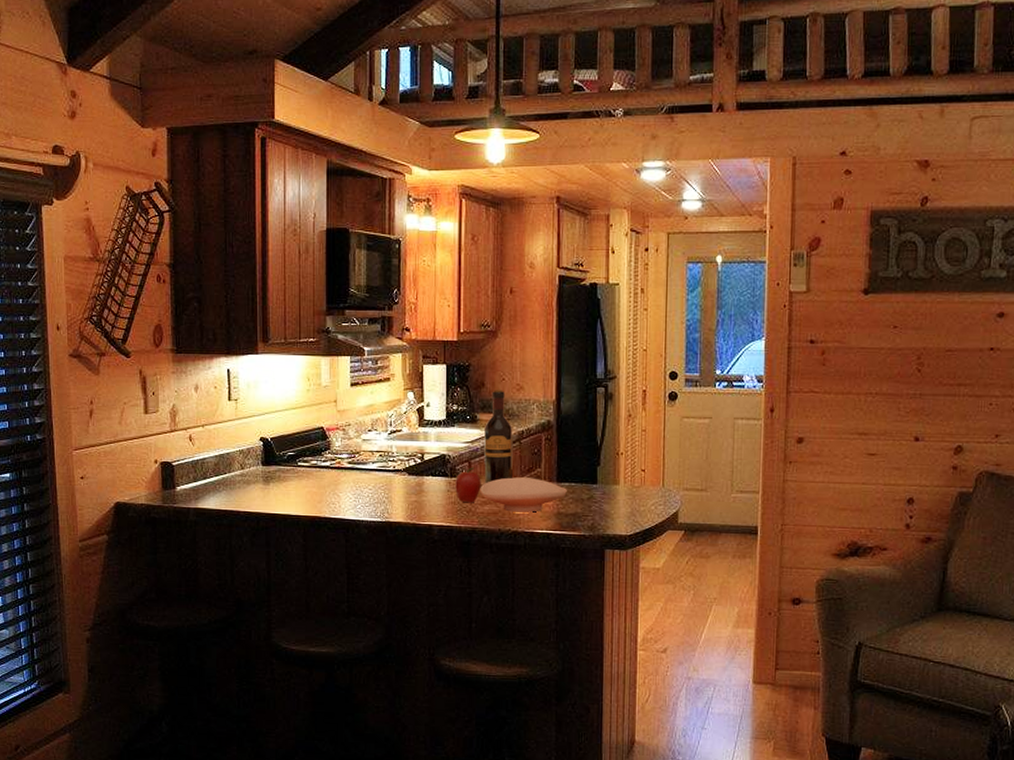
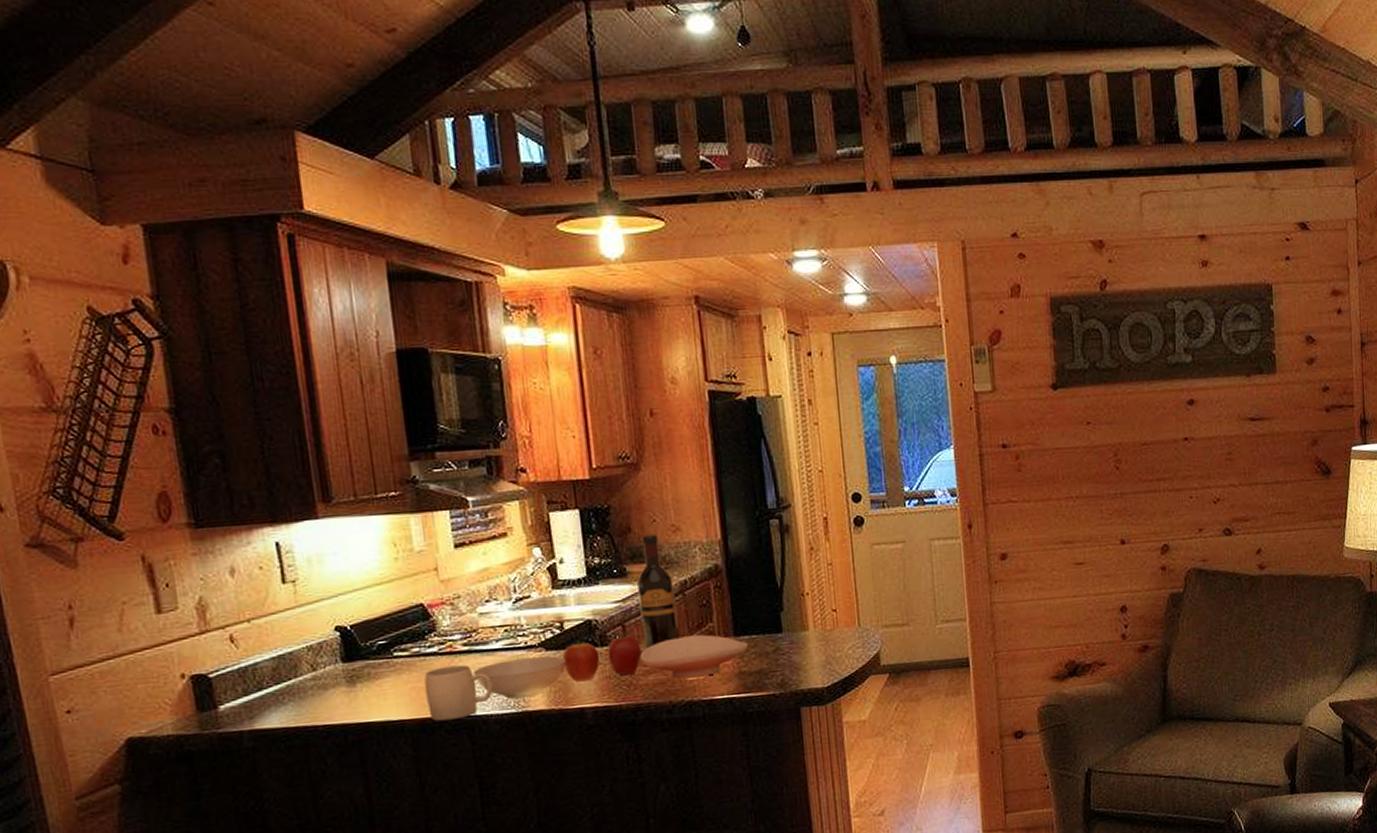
mug: none [317,478,366,521] -> present [424,665,493,722]
bowl: none [353,479,422,511] -> present [473,656,566,700]
fruit: none [421,470,449,504] -> present [563,640,601,682]

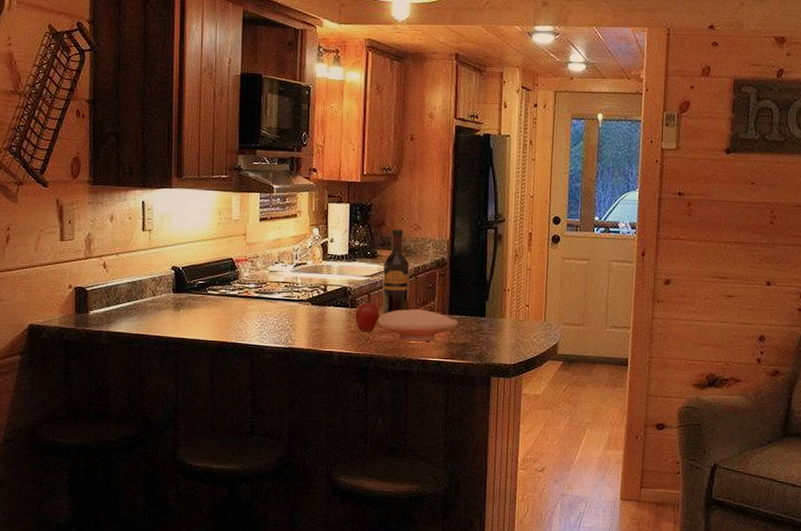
mug: present [424,665,493,722] -> none [224,306,271,346]
bowl: present [473,656,566,700] -> none [259,308,324,338]
fruit: present [563,640,601,682] -> none [323,301,349,332]

